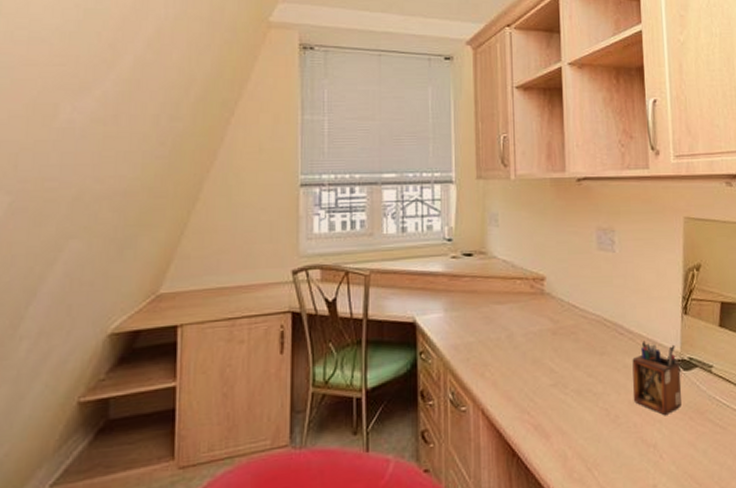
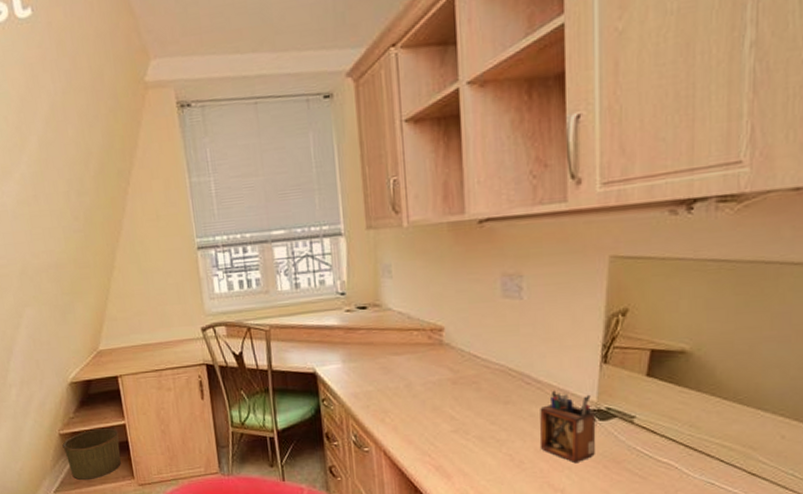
basket: none [80,390,163,466] -> present [63,427,121,480]

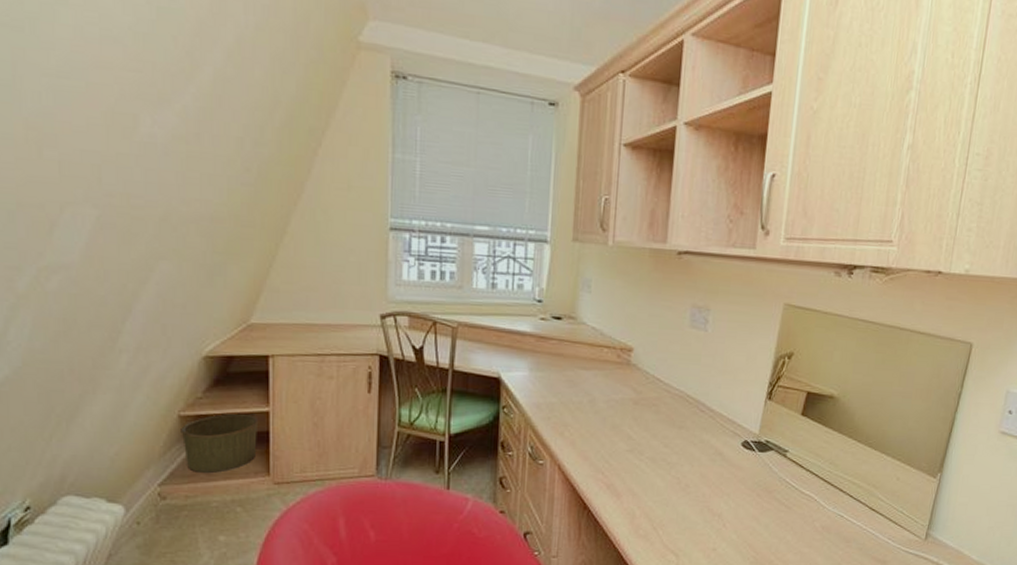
desk organizer: present [539,389,596,462] -> none [705,418,756,489]

